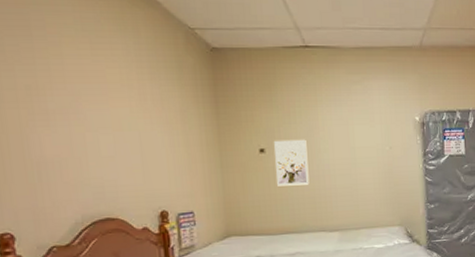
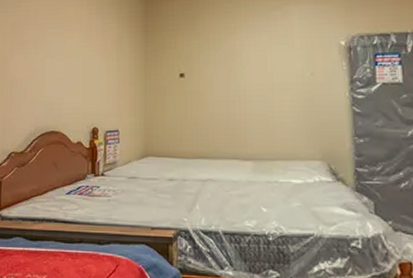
wall art: present [274,139,310,186] -> none [193,64,225,110]

